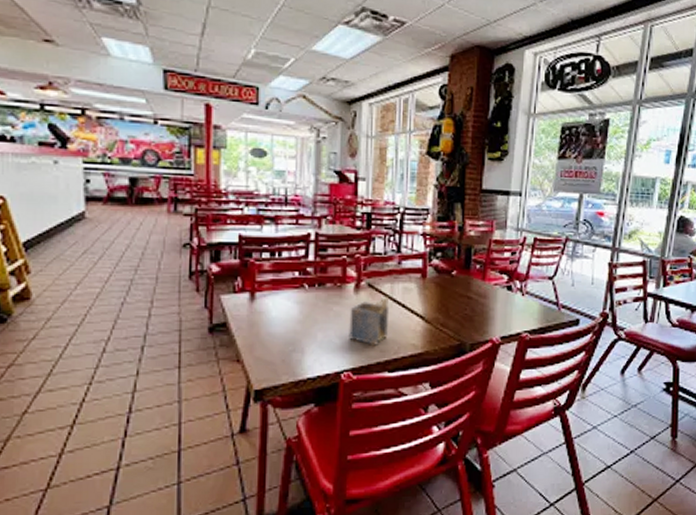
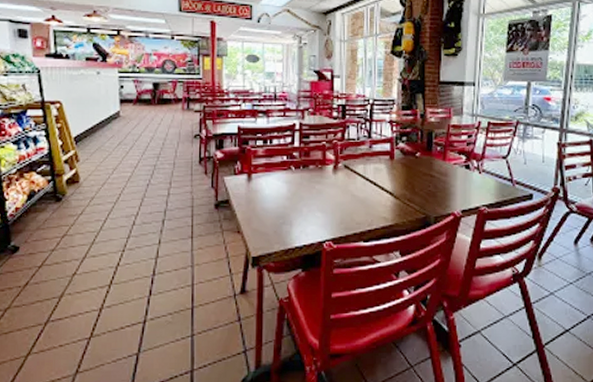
napkin holder: present [349,296,390,345] -> none [329,175,363,218]

